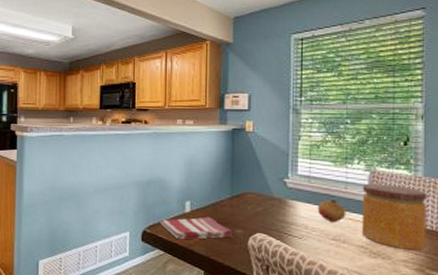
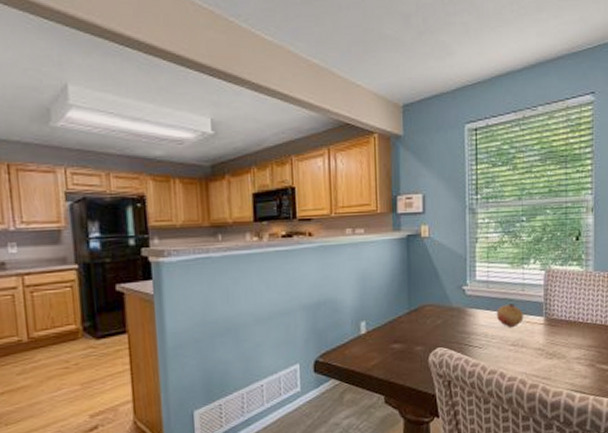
dish towel: present [160,217,232,240] -> none [333,336,412,366]
jar: present [361,183,427,250] -> none [538,282,596,347]

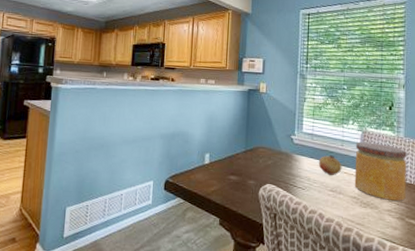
jar: none [538,282,596,347] -> present [354,142,407,201]

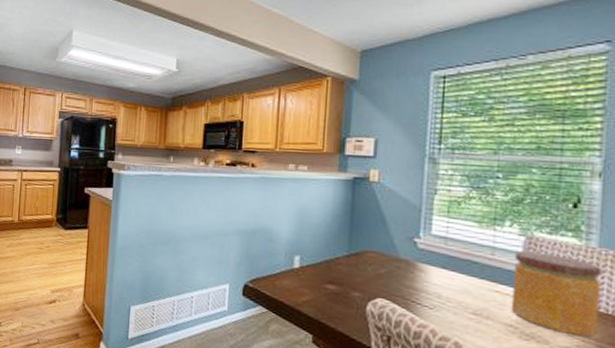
fruit: present [318,155,342,175] -> none [454,266,492,294]

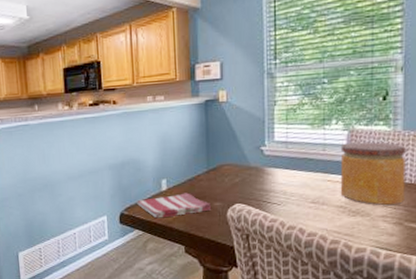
dish towel: none [264,273,348,300] -> present [137,192,211,219]

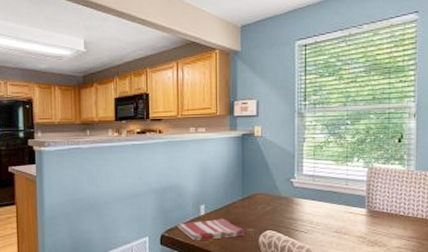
jar: present [340,142,406,205] -> none [361,179,418,237]

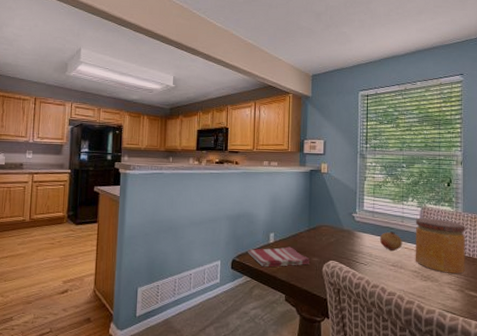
fruit: none [321,195,347,216] -> present [379,231,403,251]
jar: none [361,179,418,237] -> present [415,218,465,274]

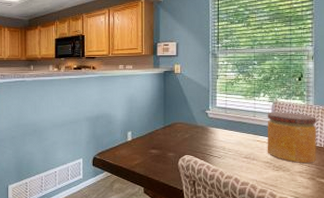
dish towel: present [248,247,309,267] -> none [107,144,166,163]
fruit: present [379,231,403,251] -> none [232,126,255,144]

